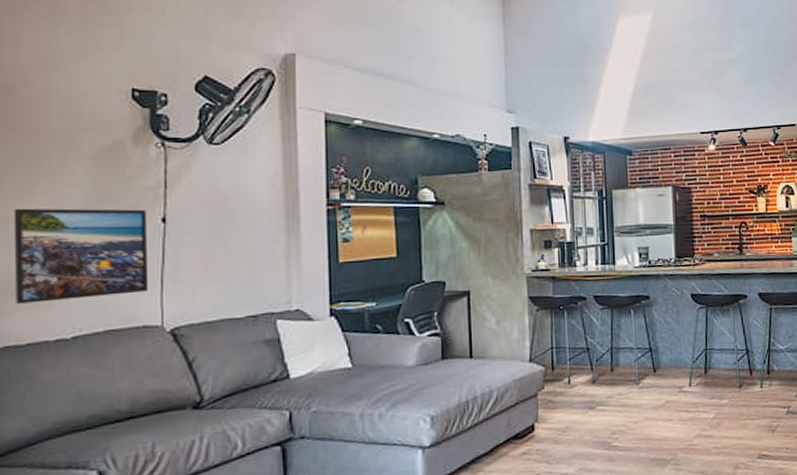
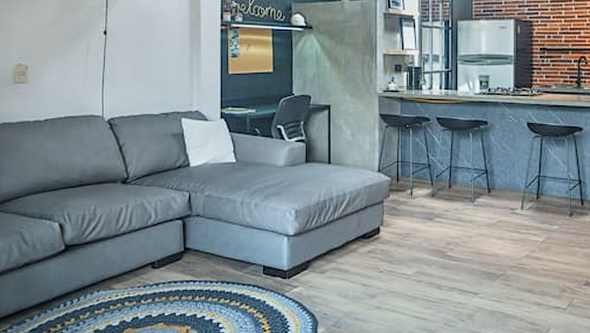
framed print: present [13,208,149,304] -> none [9,19,94,92]

